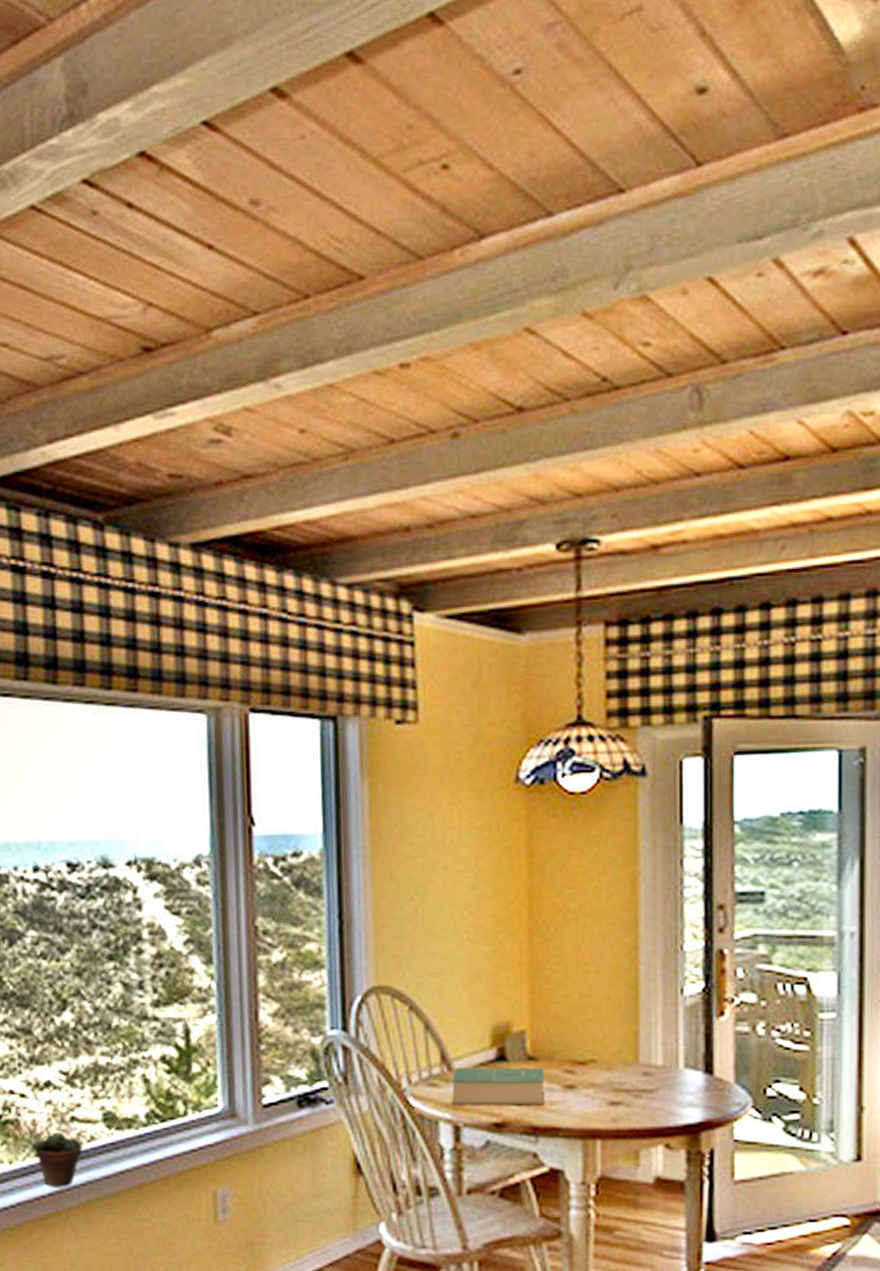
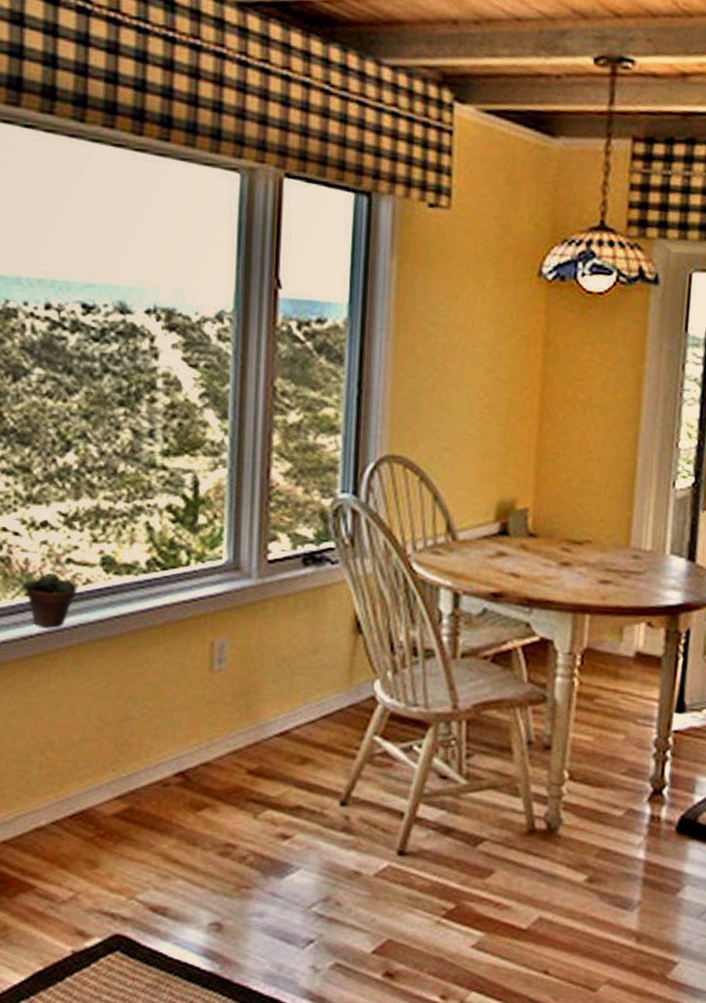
book: present [451,1067,545,1106] -> none [453,538,543,580]

